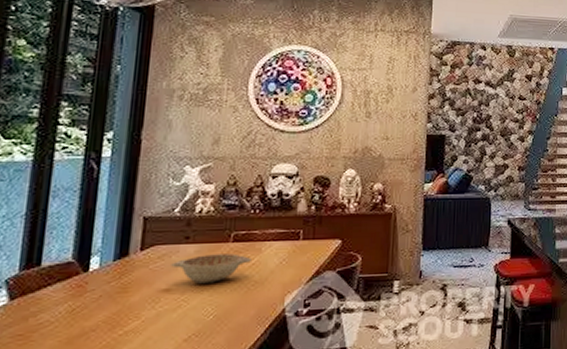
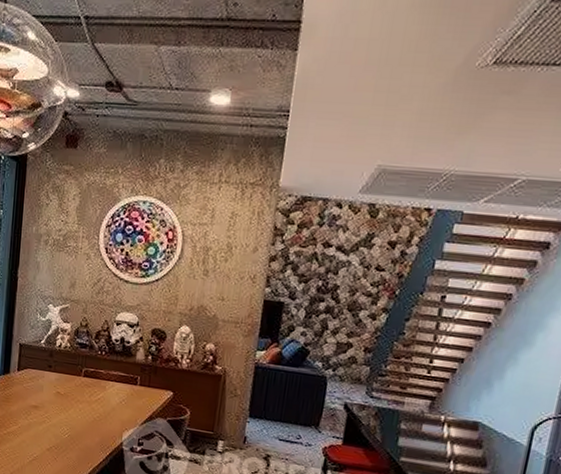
decorative bowl: present [171,253,251,284] -> none [38,383,98,408]

